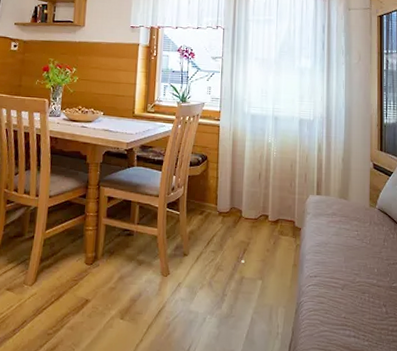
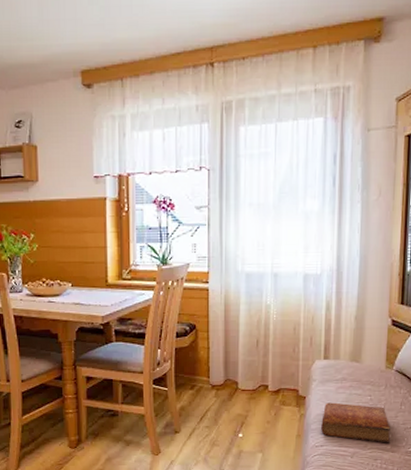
bible: none [315,235,376,278] -> present [321,402,390,443]

